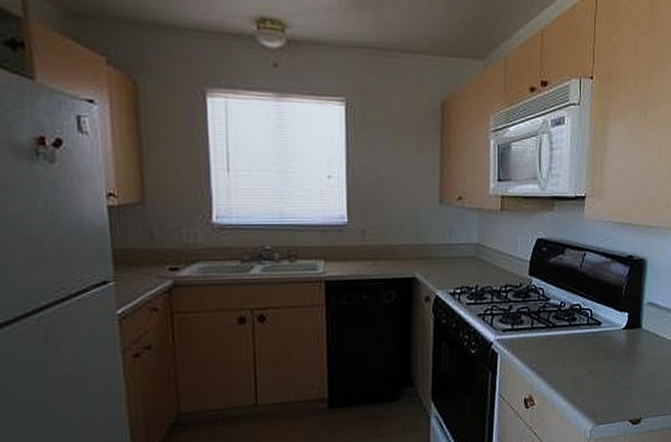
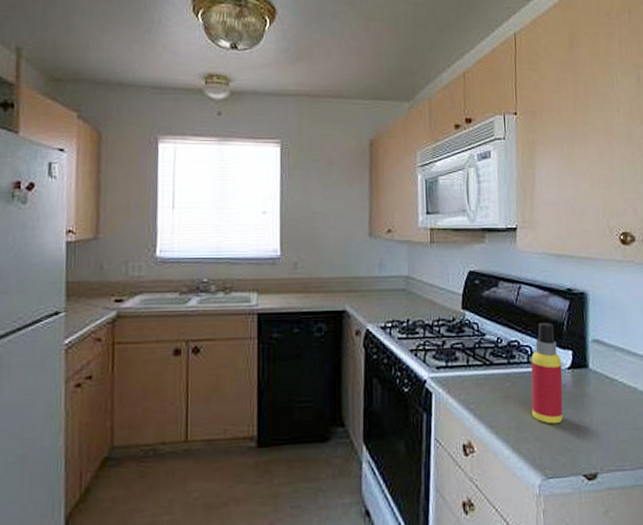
spray bottle: none [587,287,618,378] -> present [531,323,563,424]

